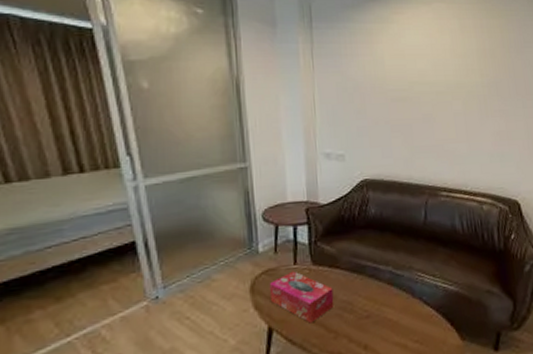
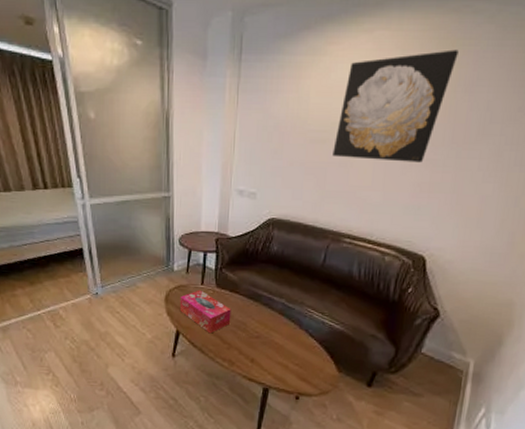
wall art: none [414,19,505,114] -> present [332,49,459,163]

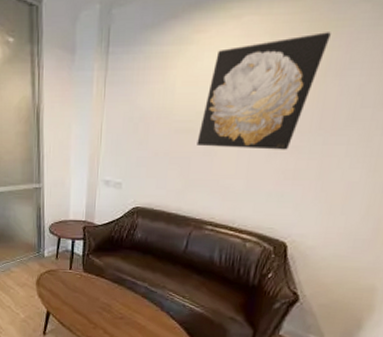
tissue box: present [179,290,231,334] -> none [50,274,97,314]

